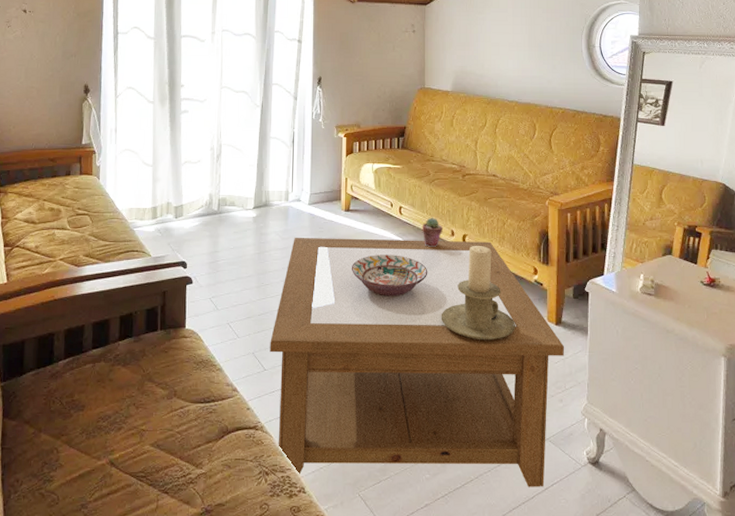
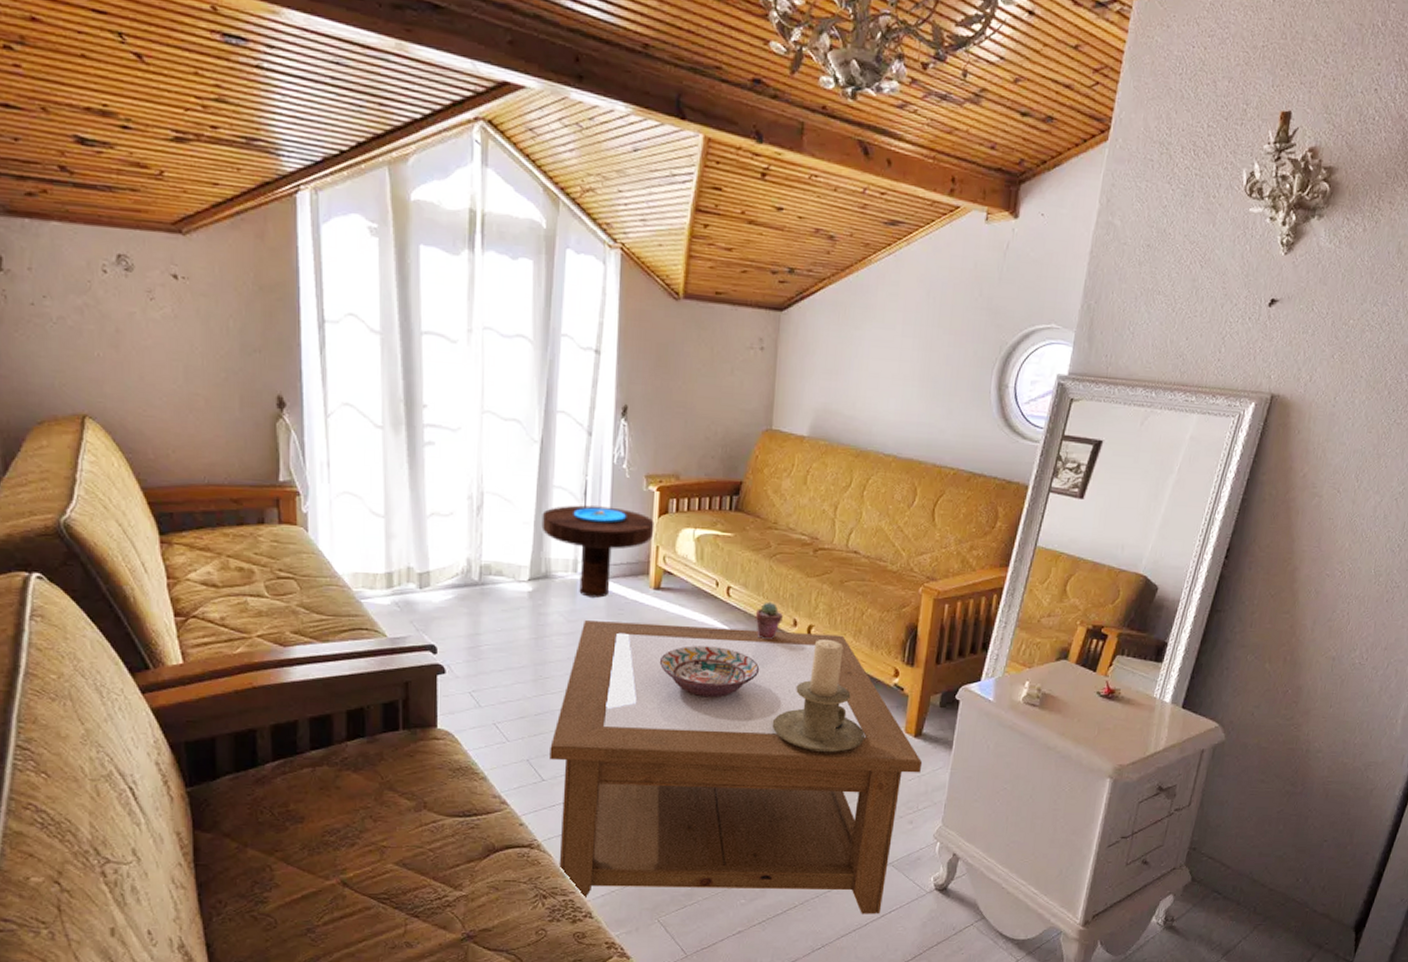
side table: none [262,150,343,219] -> present [541,505,654,598]

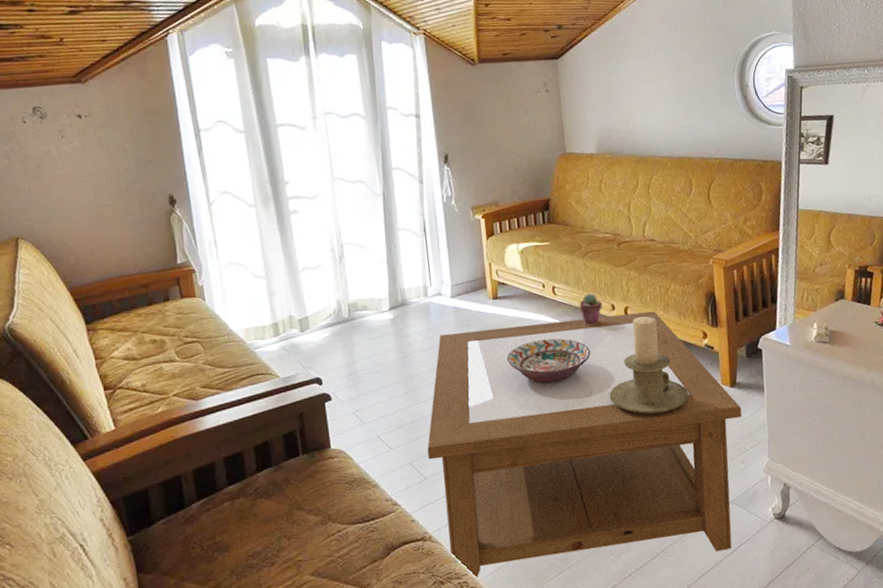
side table: present [541,505,654,598] -> none [392,237,485,315]

